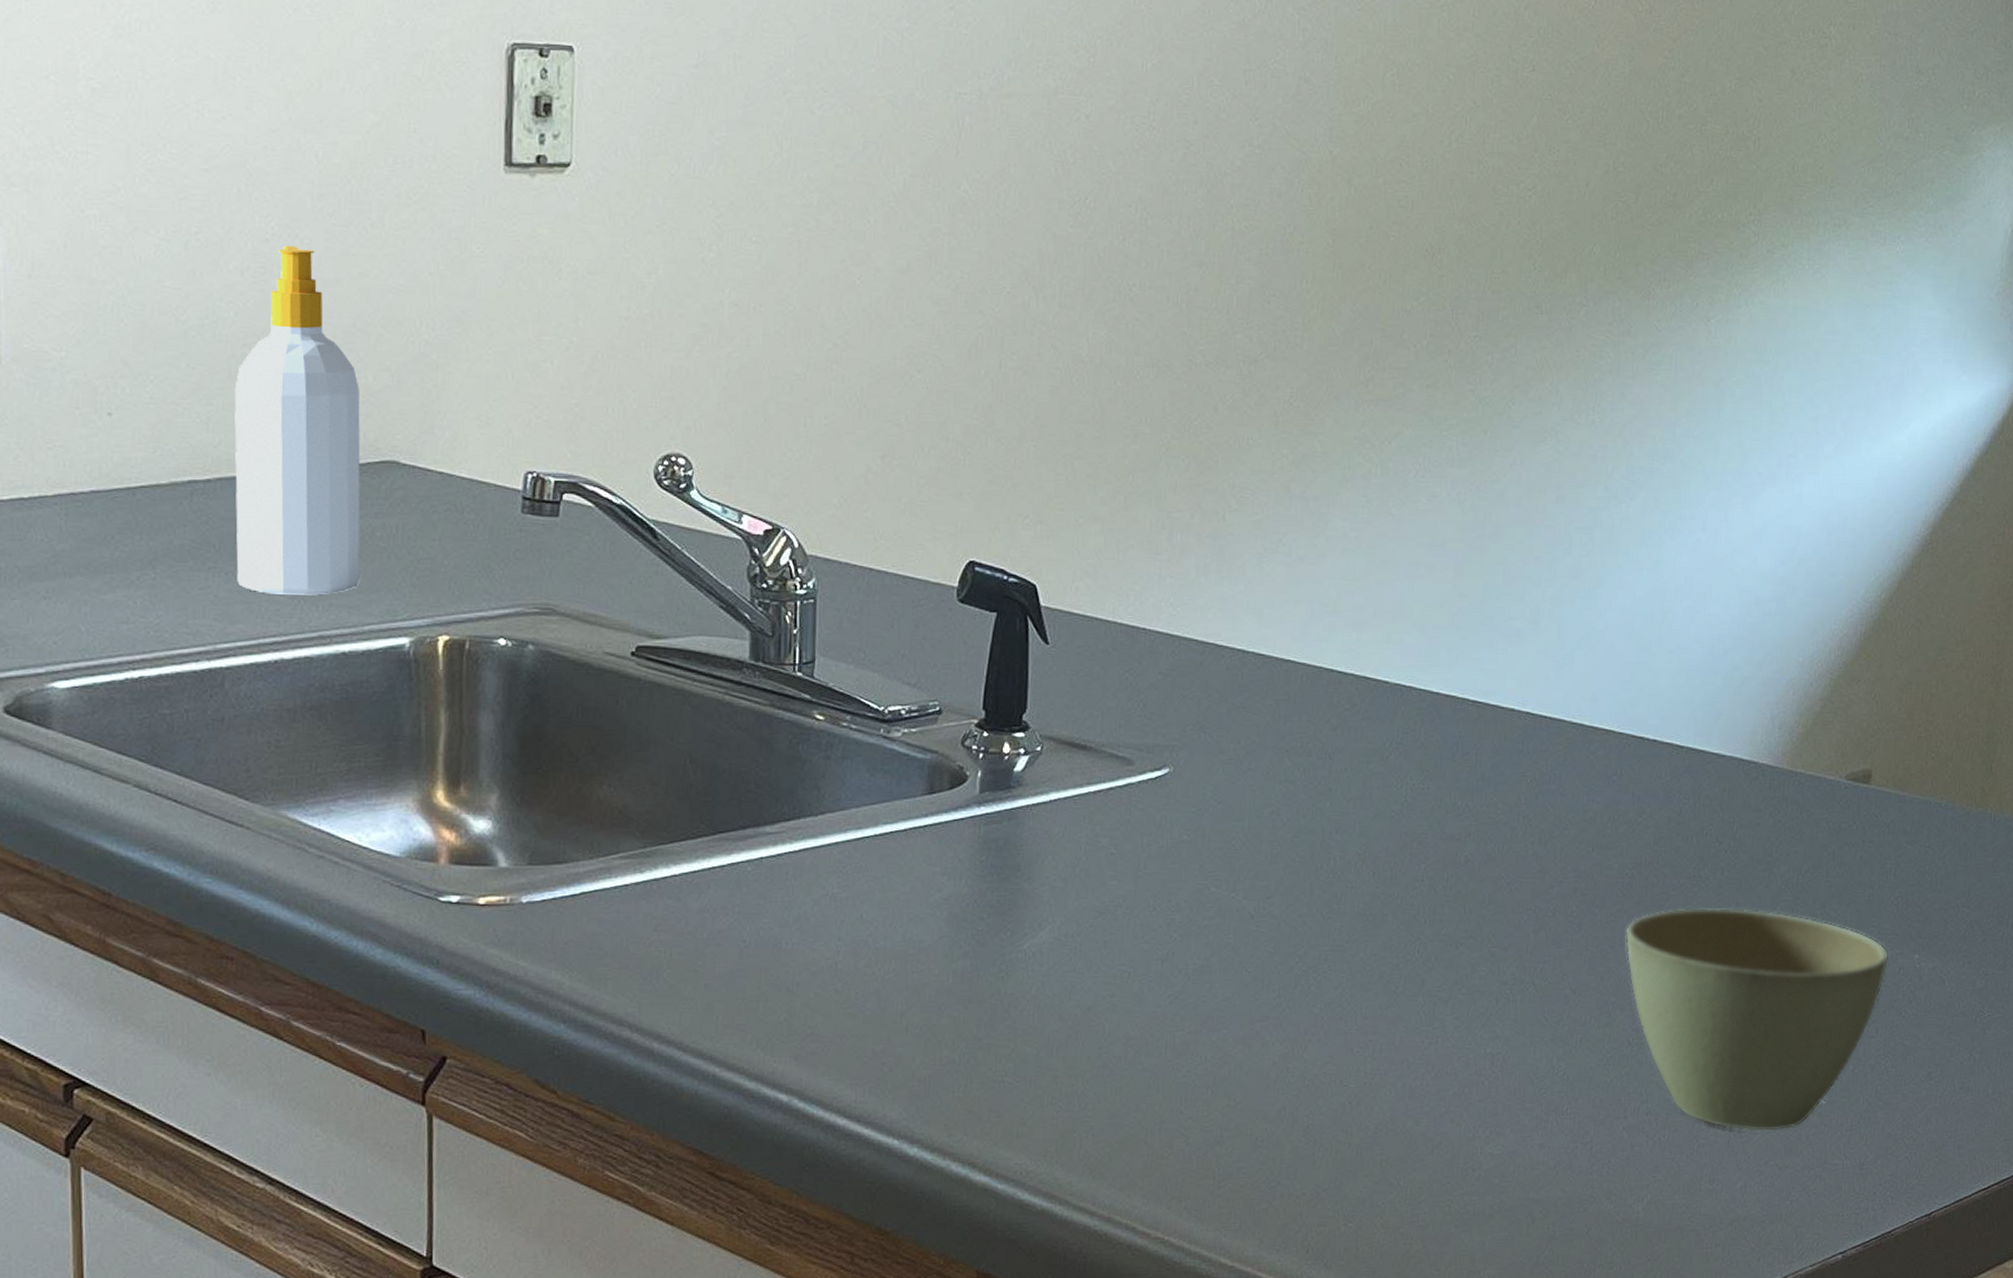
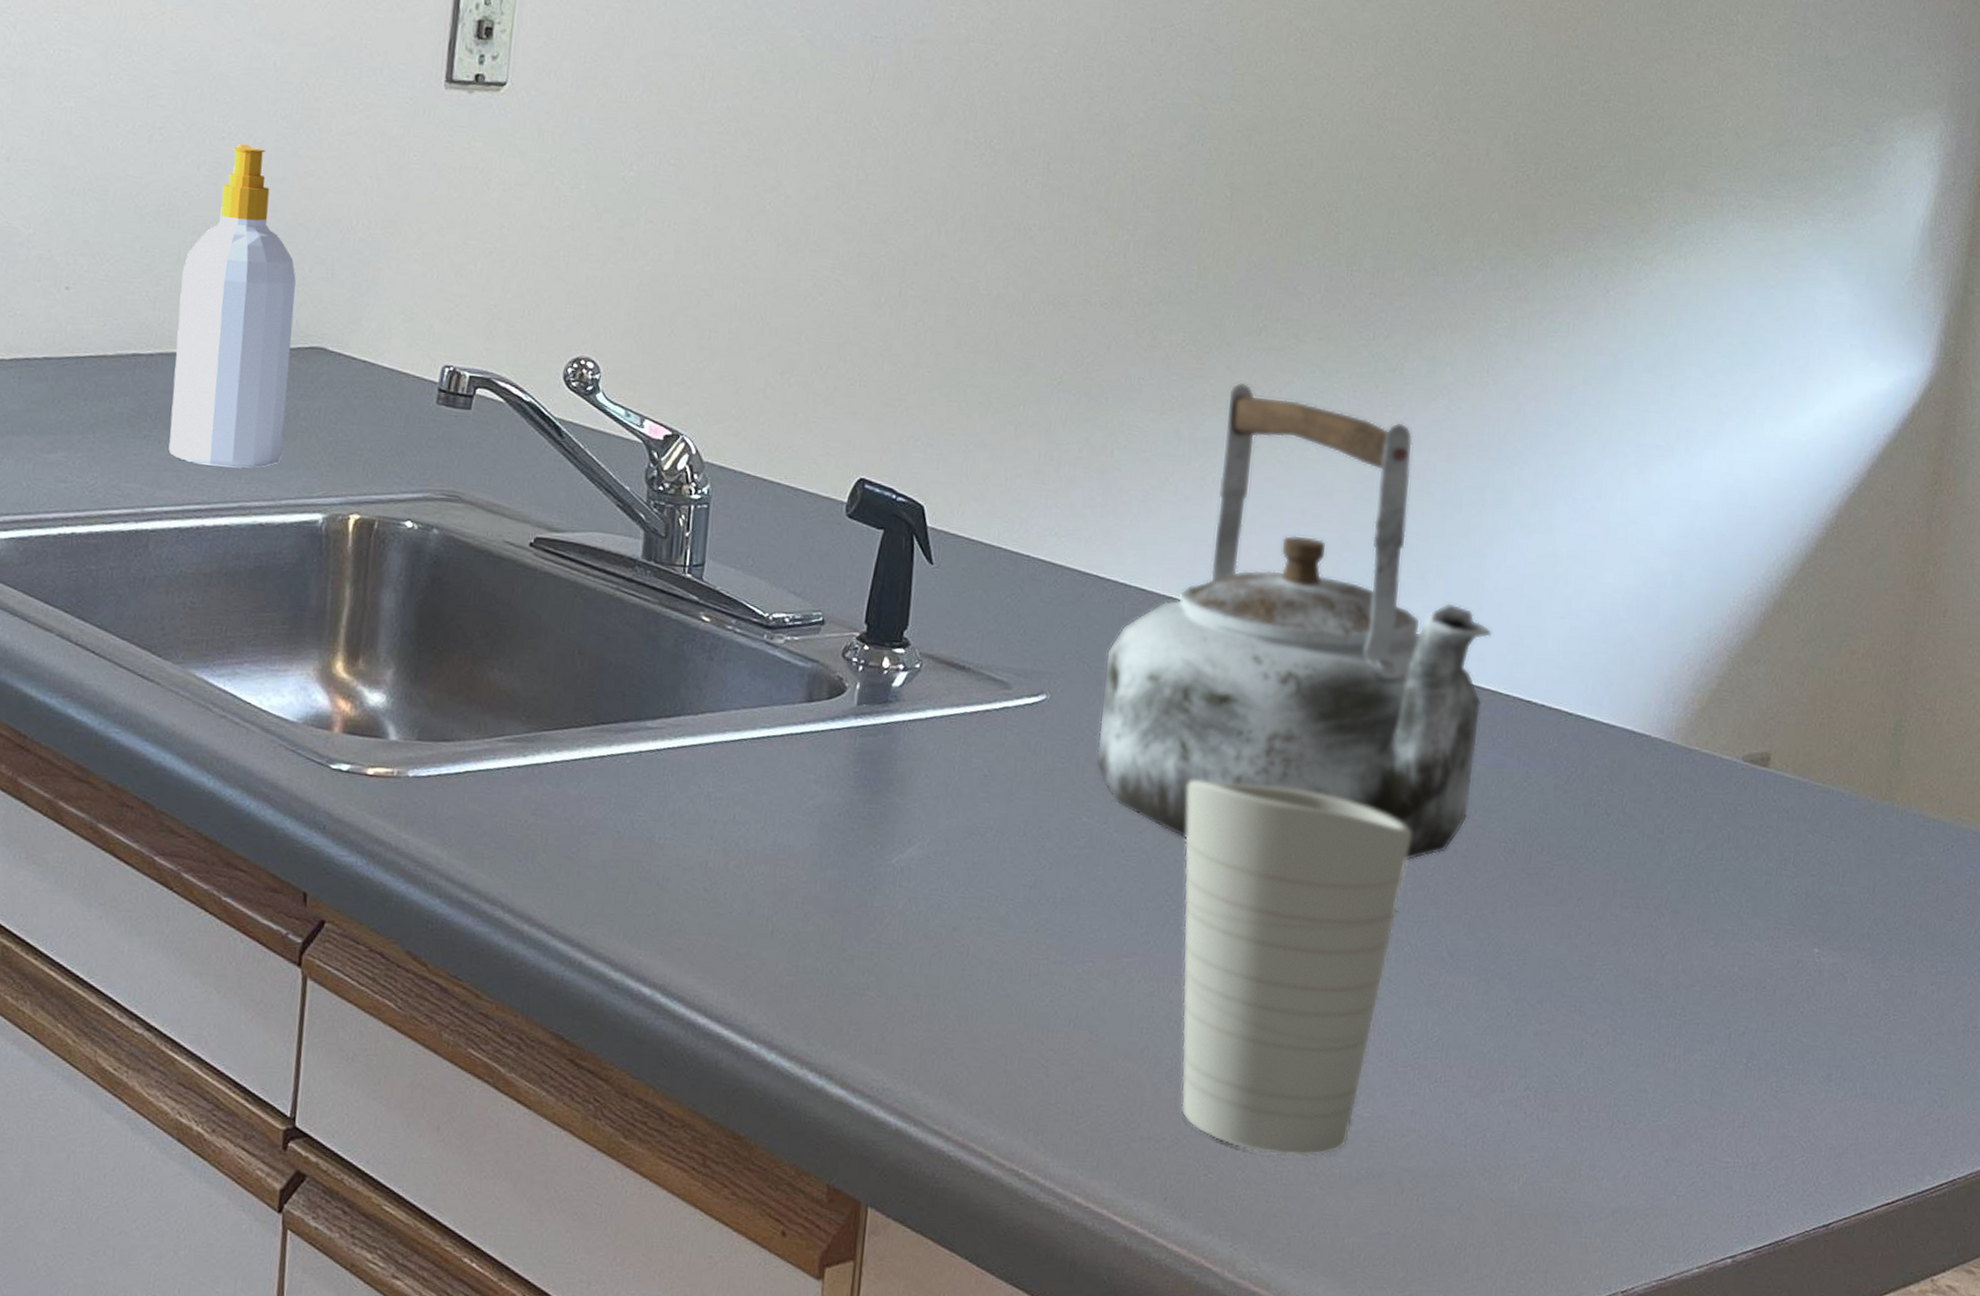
kettle: none [1222,436,1604,903] -> present [1096,382,1492,861]
cup: none [1311,841,1533,1199] -> present [1181,780,1412,1158]
cup: present [1625,907,1889,1132] -> none [1507,878,1787,1121]

